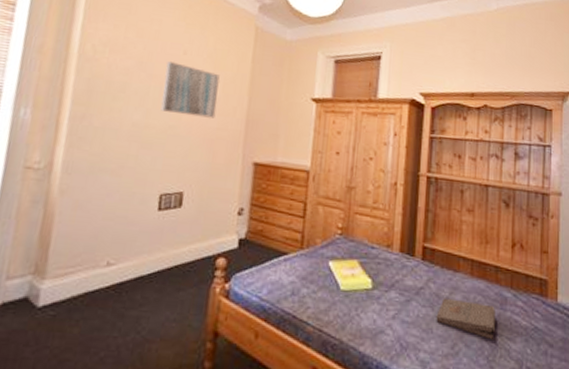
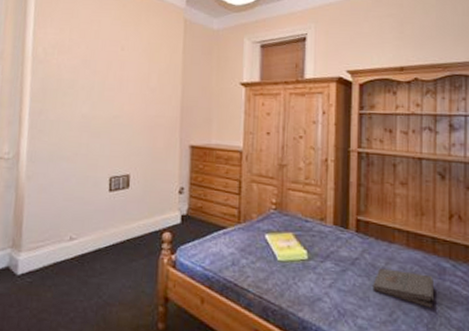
wall art: present [160,61,220,118] -> none [104,58,156,107]

